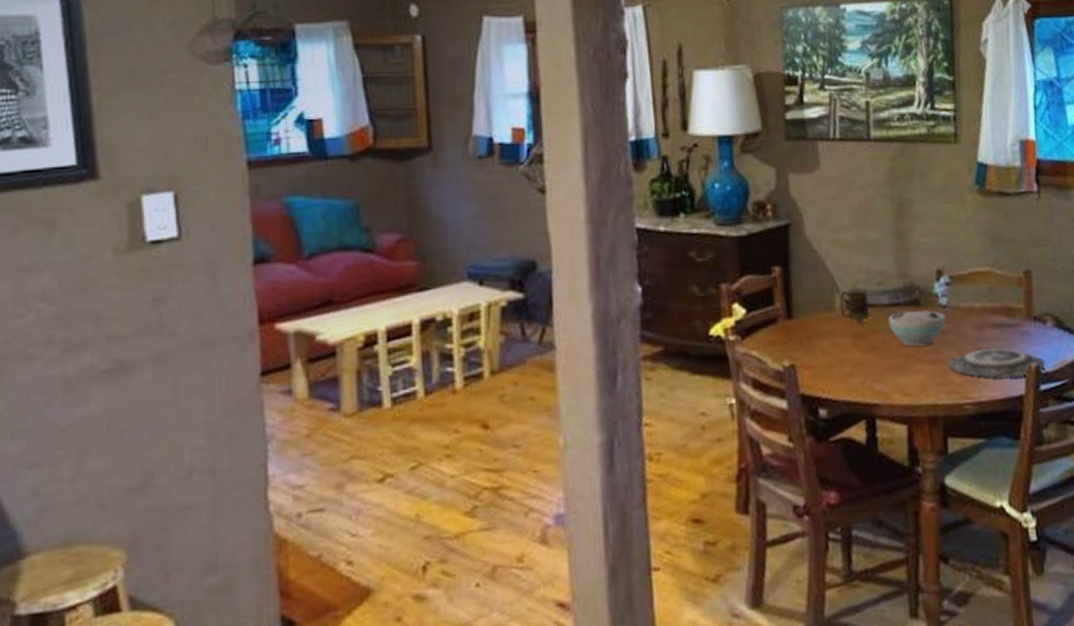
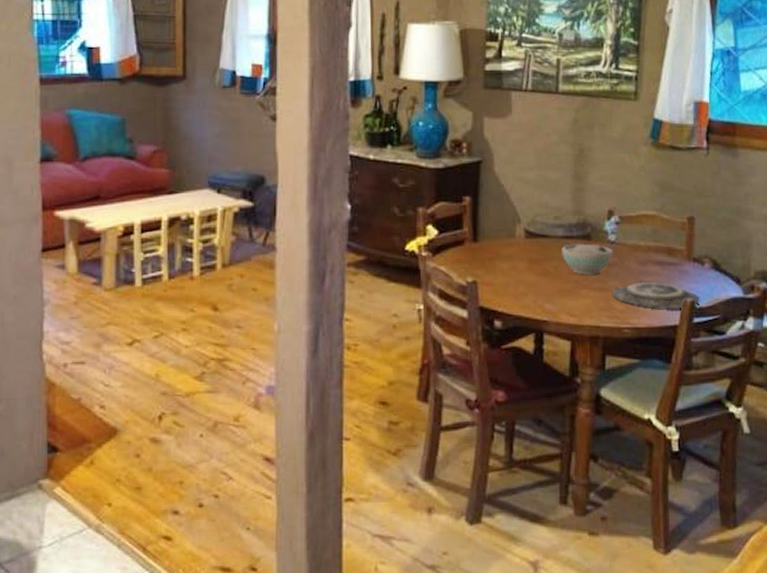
mug: present [839,289,870,324] -> none [520,221,546,252]

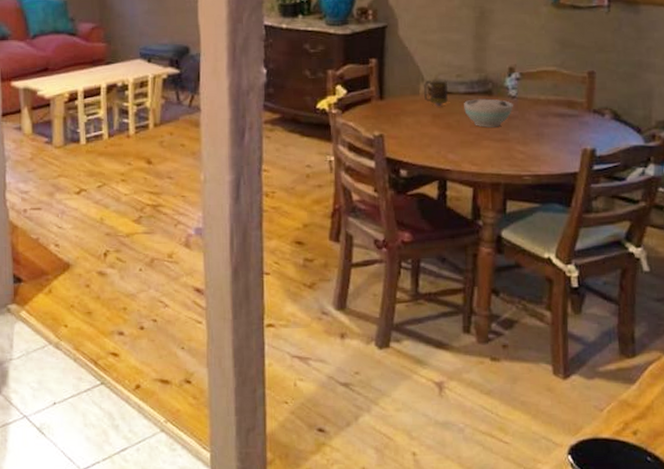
mug: none [520,221,546,252] -> present [424,79,448,107]
plate: present [611,281,700,309] -> none [512,132,600,157]

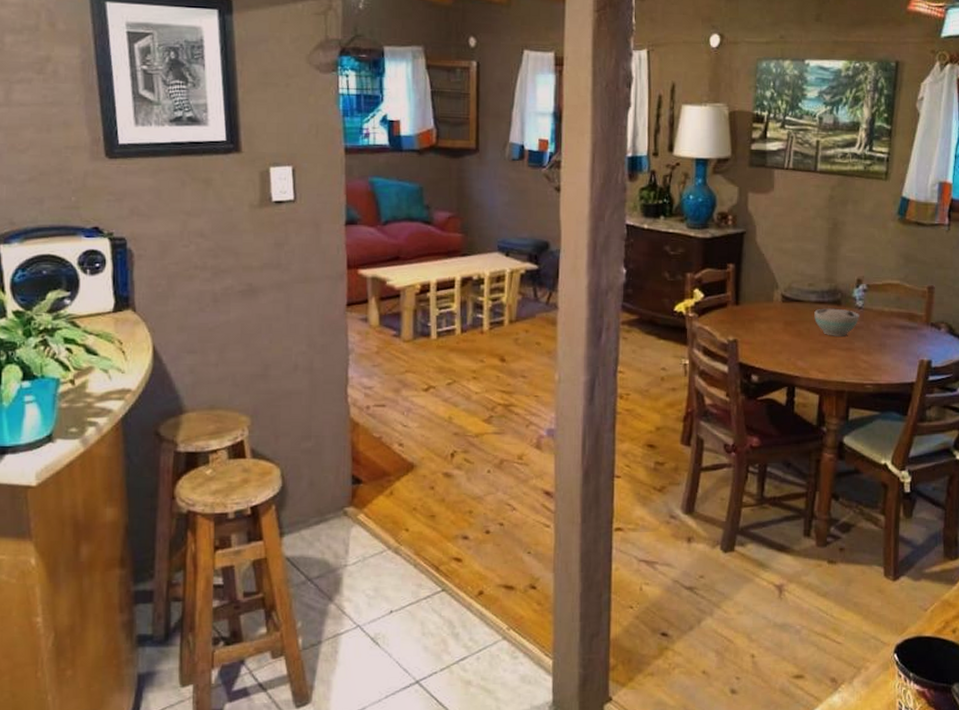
mug: present [424,79,448,107] -> none [778,287,801,315]

